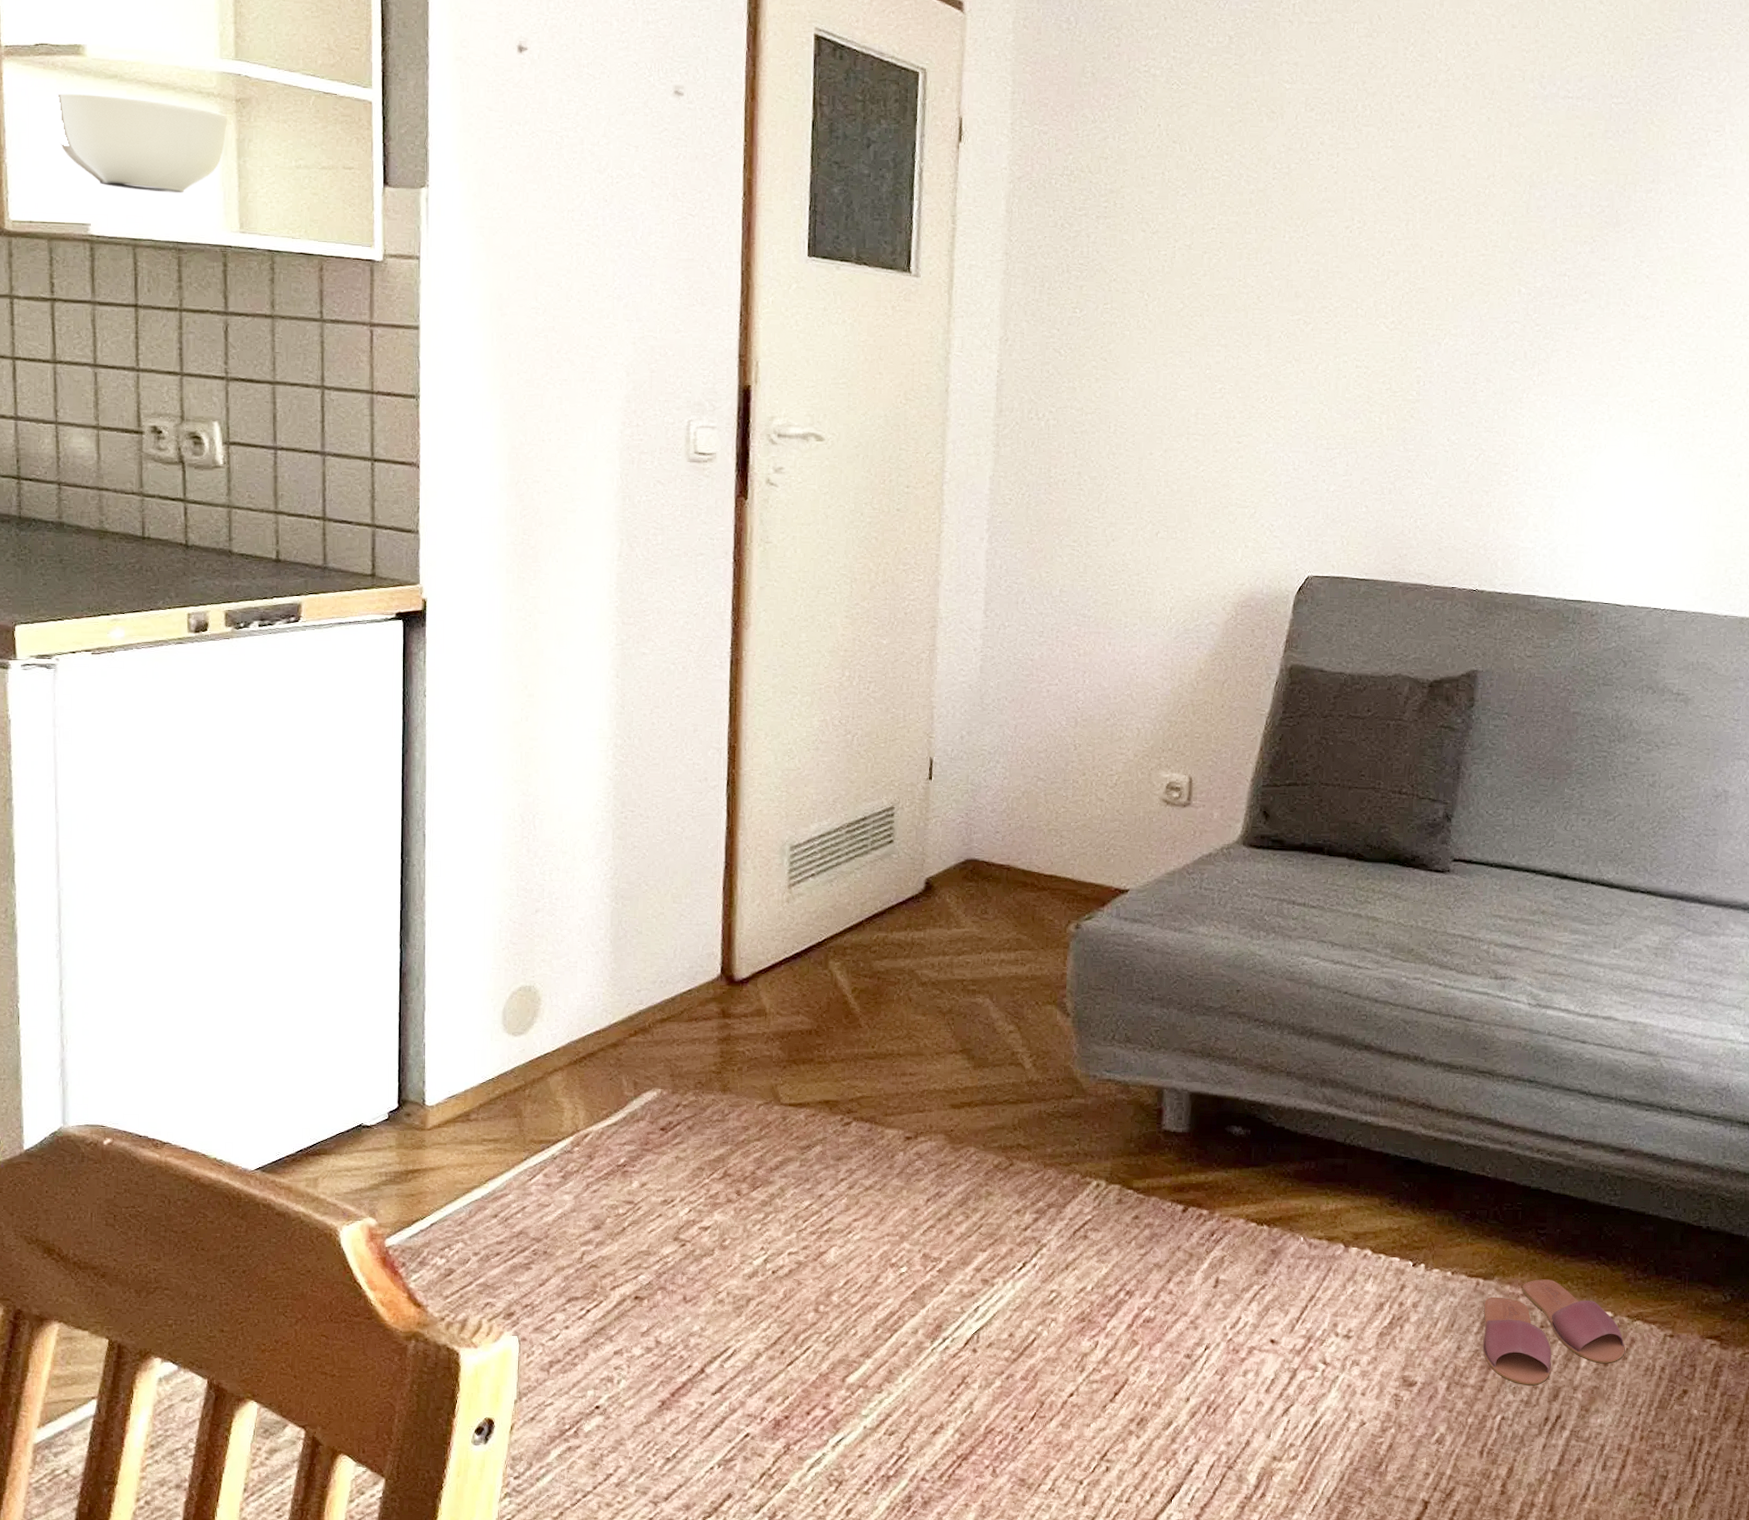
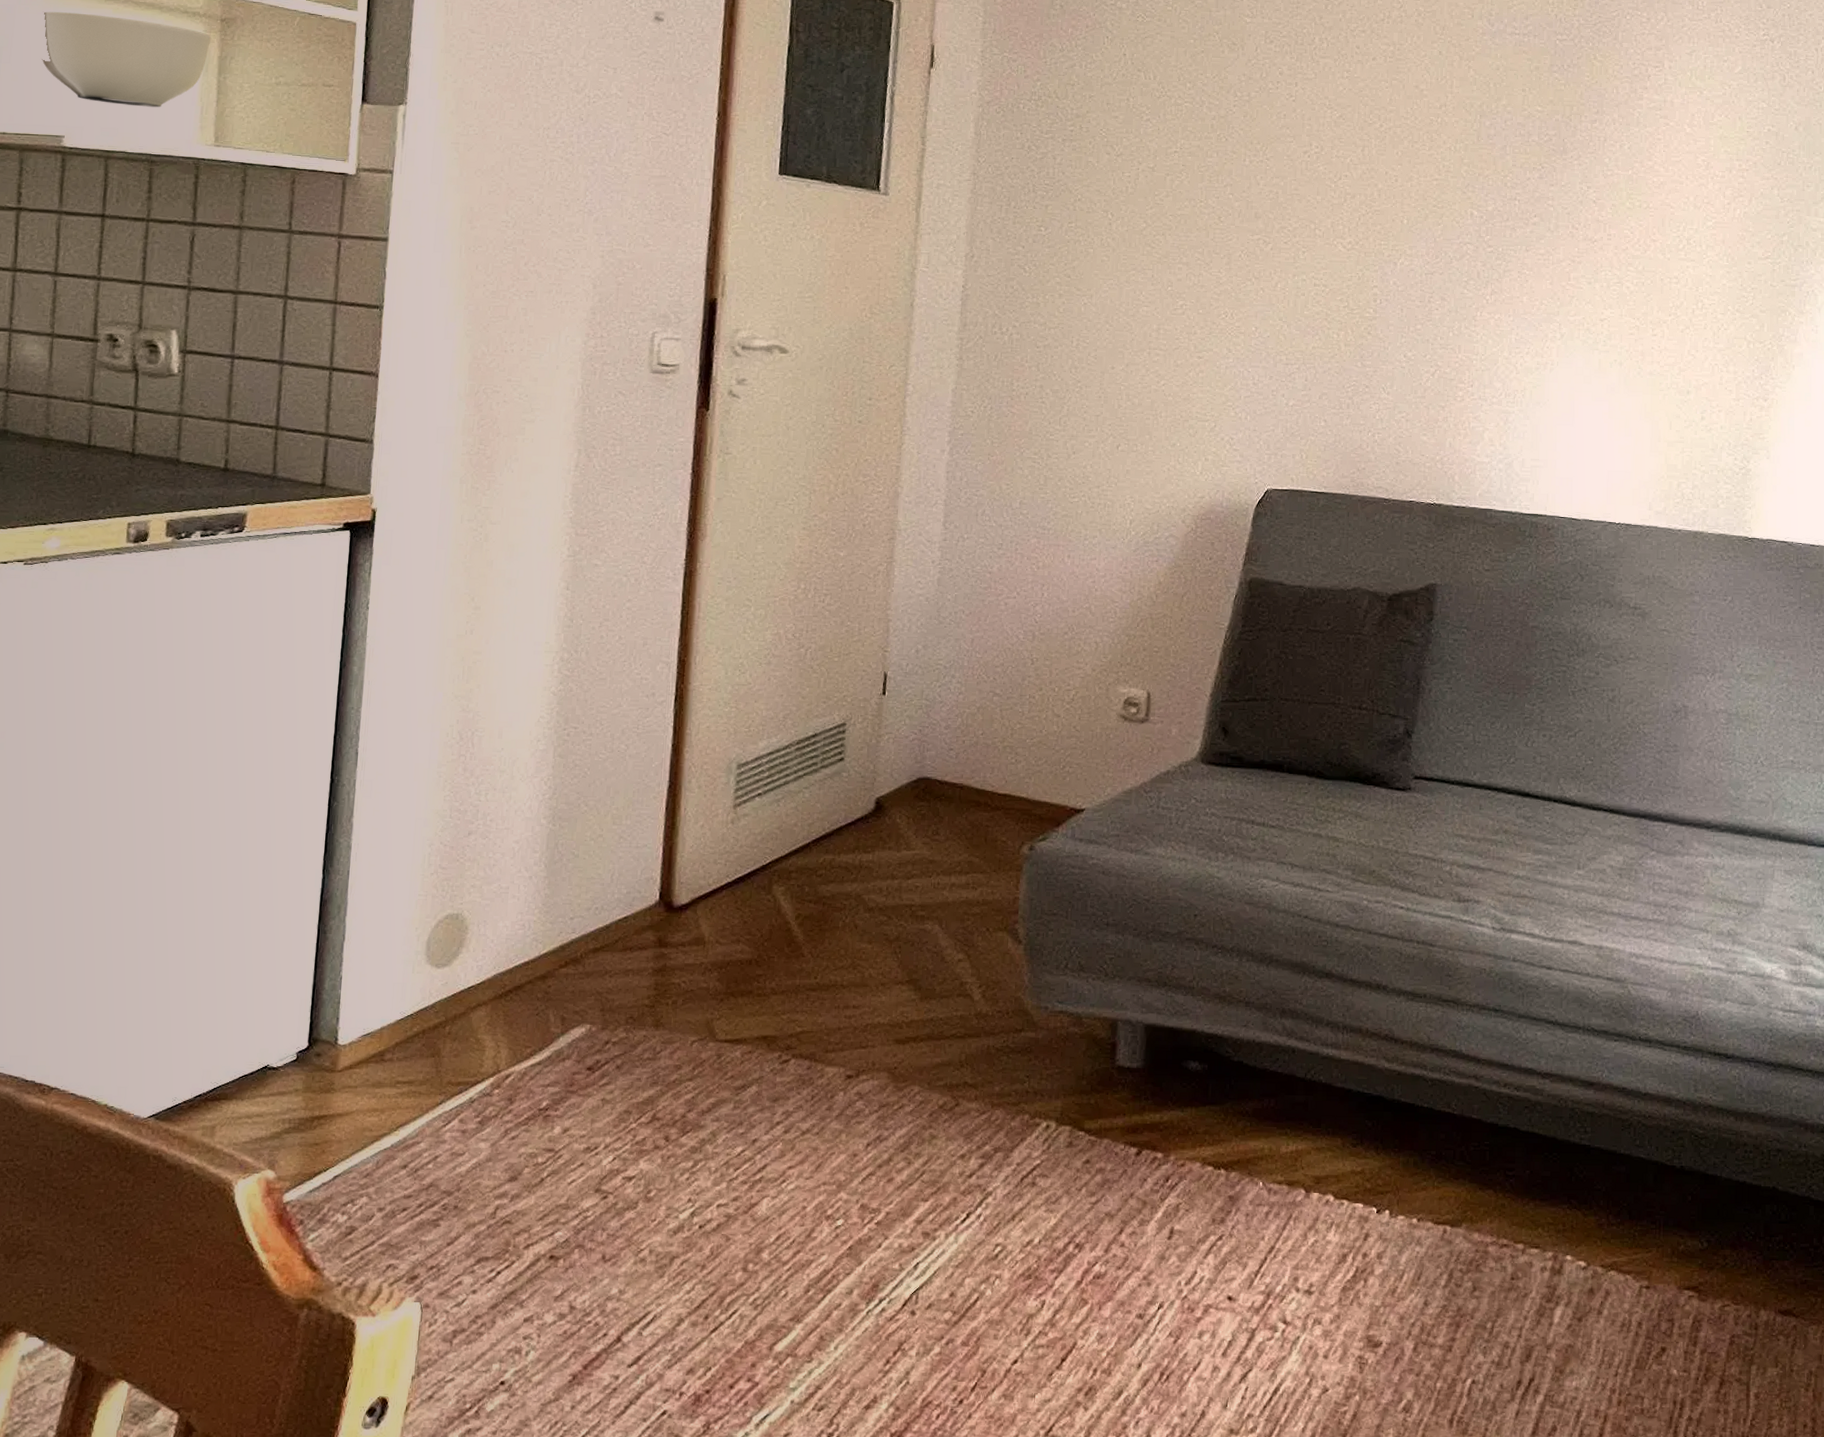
slippers: present [1482,1279,1625,1386] -> none [1451,1226,1600,1345]

